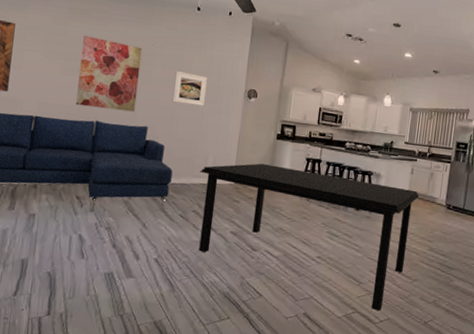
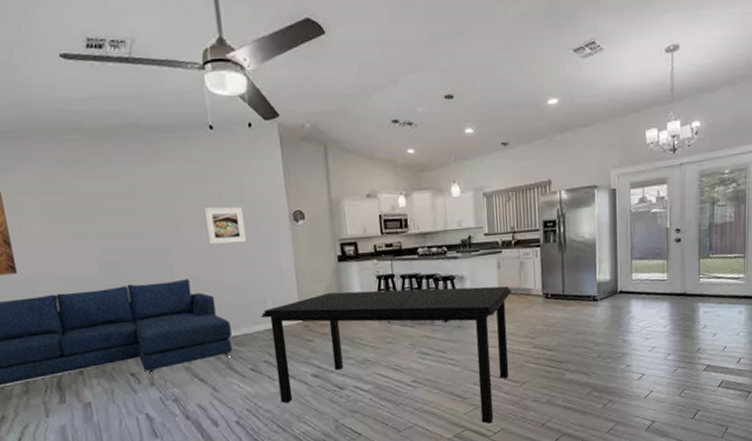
wall art: present [76,35,142,112] -> none [85,187,170,272]

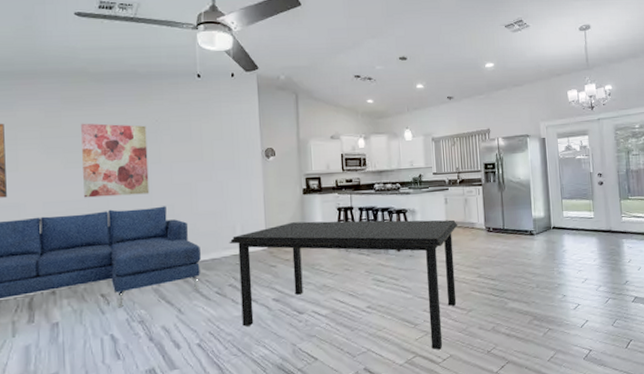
wall art: none [85,187,170,272] -> present [81,123,150,198]
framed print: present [205,206,247,245] -> none [187,143,222,176]

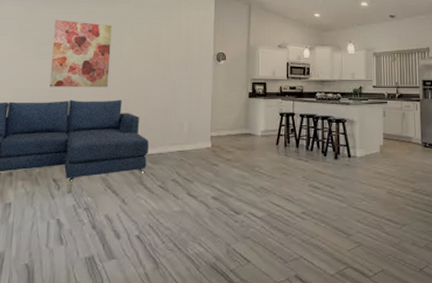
dining table: present [229,219,458,350] -> none [176,124,395,263]

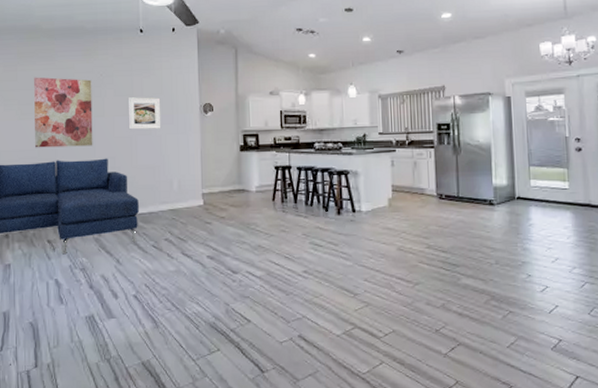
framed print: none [145,43,177,74] -> present [129,97,161,130]

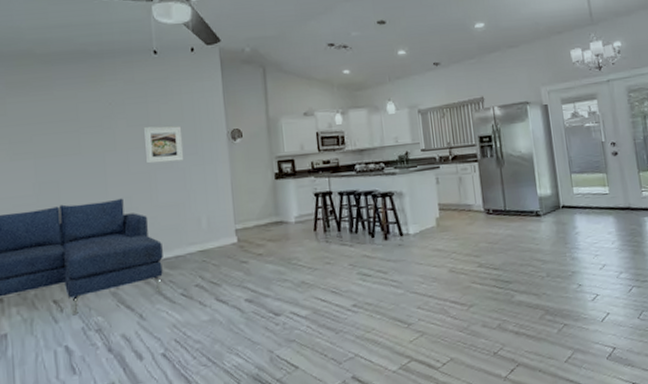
wall art: present [34,77,93,148] -> none [28,109,104,193]

